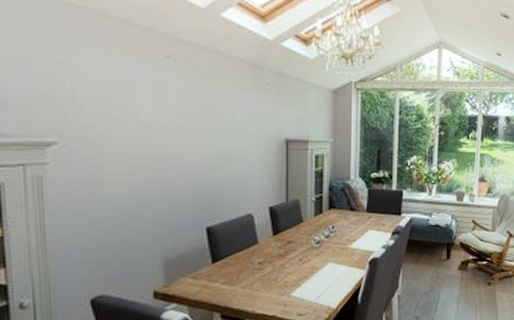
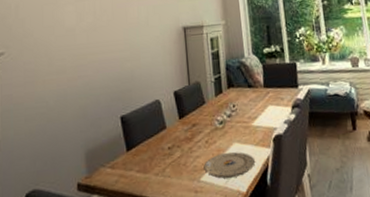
plate: none [295,271,349,295] -> present [203,152,256,179]

